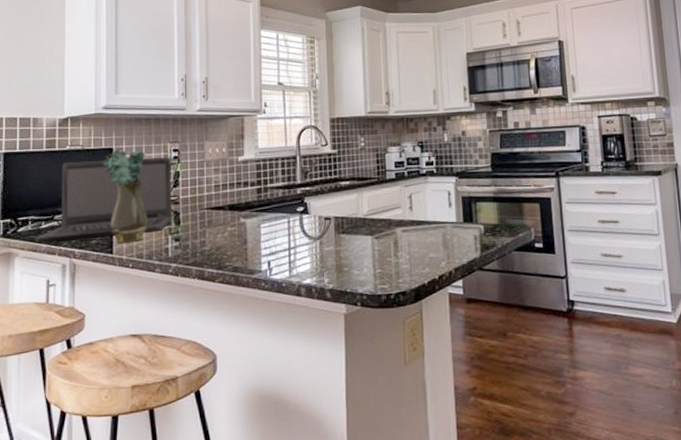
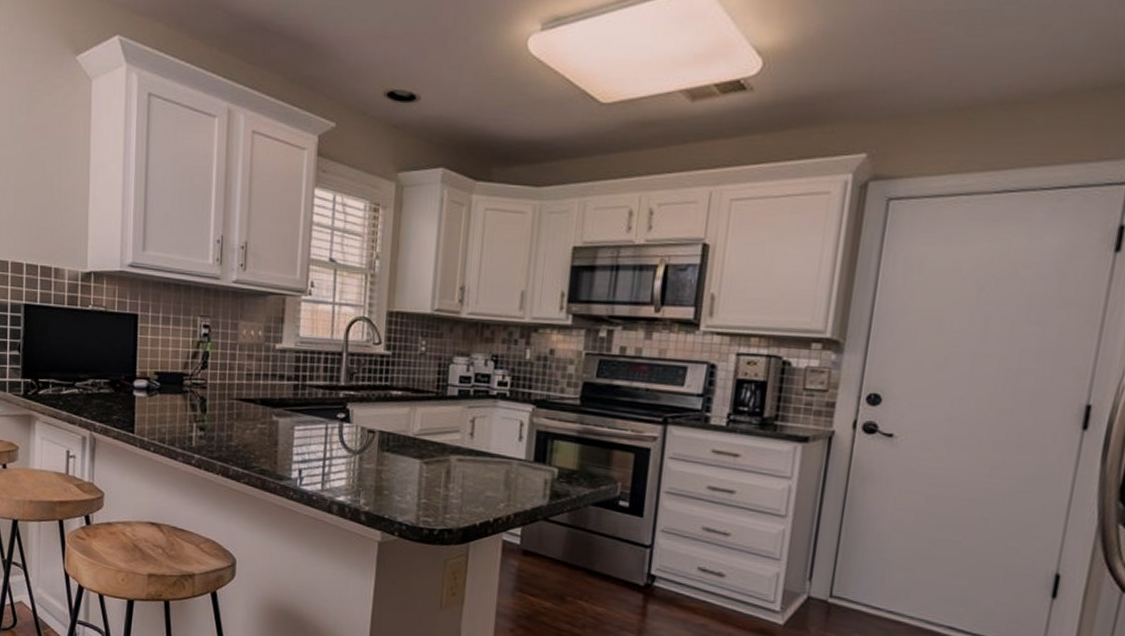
laptop: present [34,157,172,243] -> none [55,324,201,417]
vase: present [102,145,148,244] -> none [126,311,173,425]

